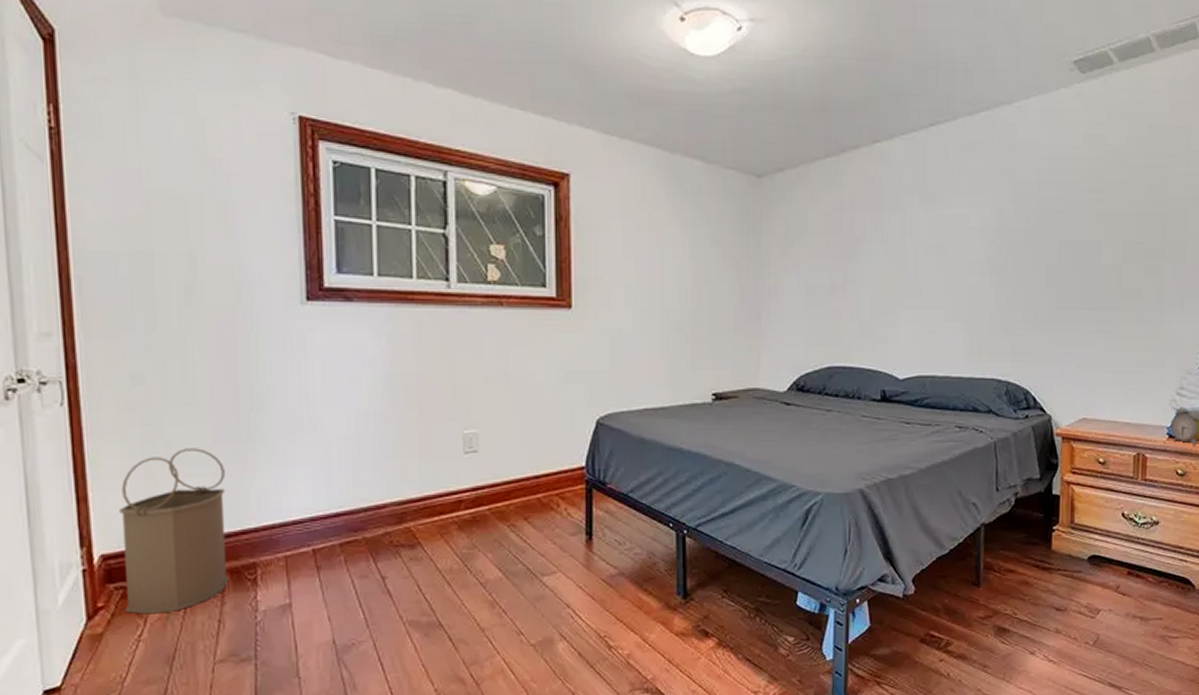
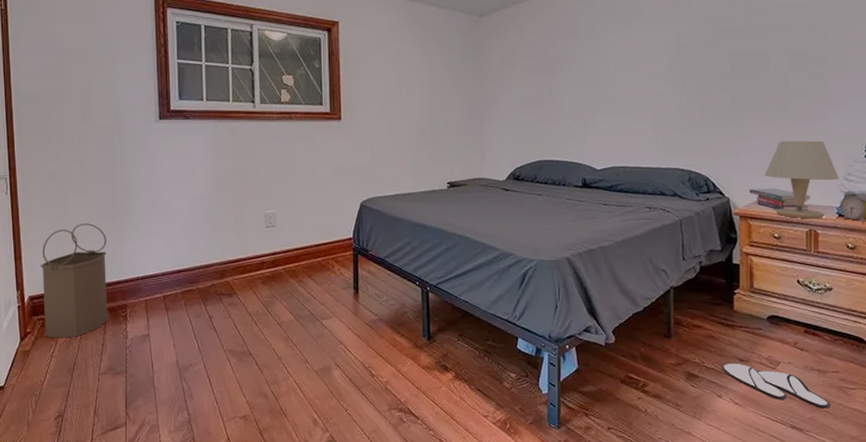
slippers: none [1035,613,1152,662] -> present [721,363,830,408]
books: none [1074,403,1140,431] -> present [750,188,810,211]
table lamp: none [1091,348,1172,441] -> present [764,140,840,219]

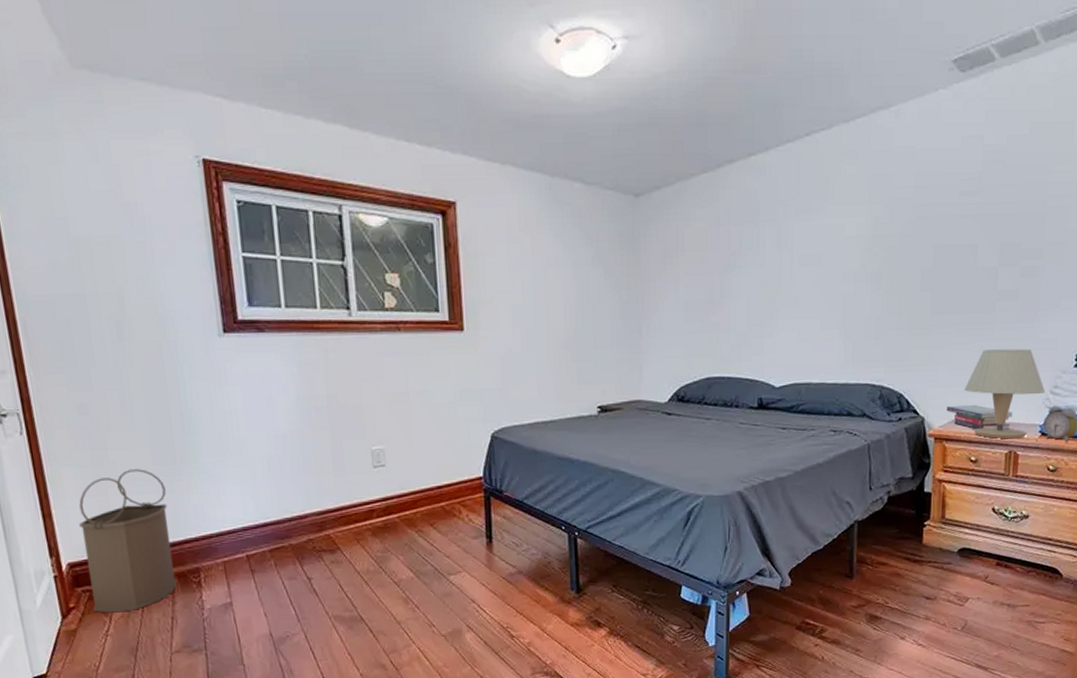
slippers: present [721,363,830,408] -> none [906,601,1018,645]

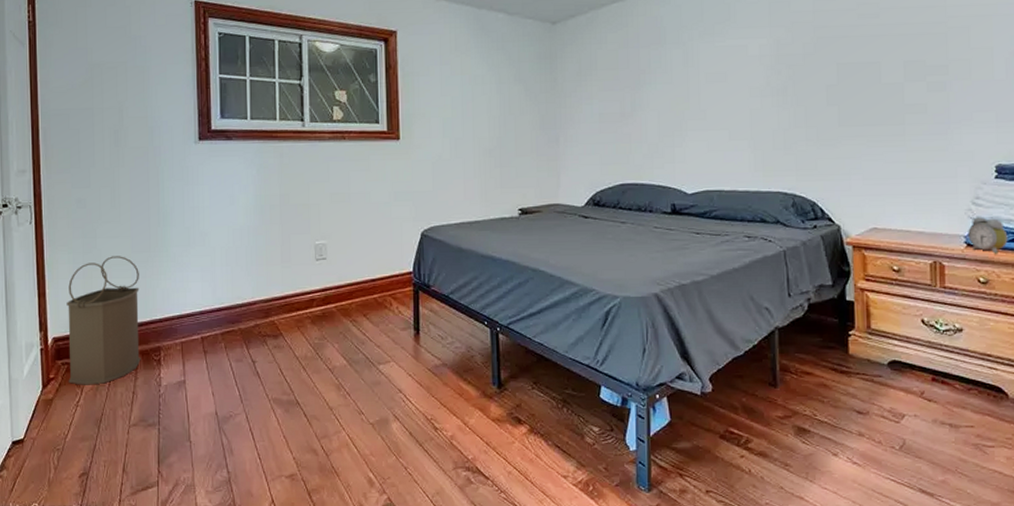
books: present [947,404,1013,430] -> none [863,213,934,240]
table lamp: present [964,348,1046,439] -> none [879,160,967,249]

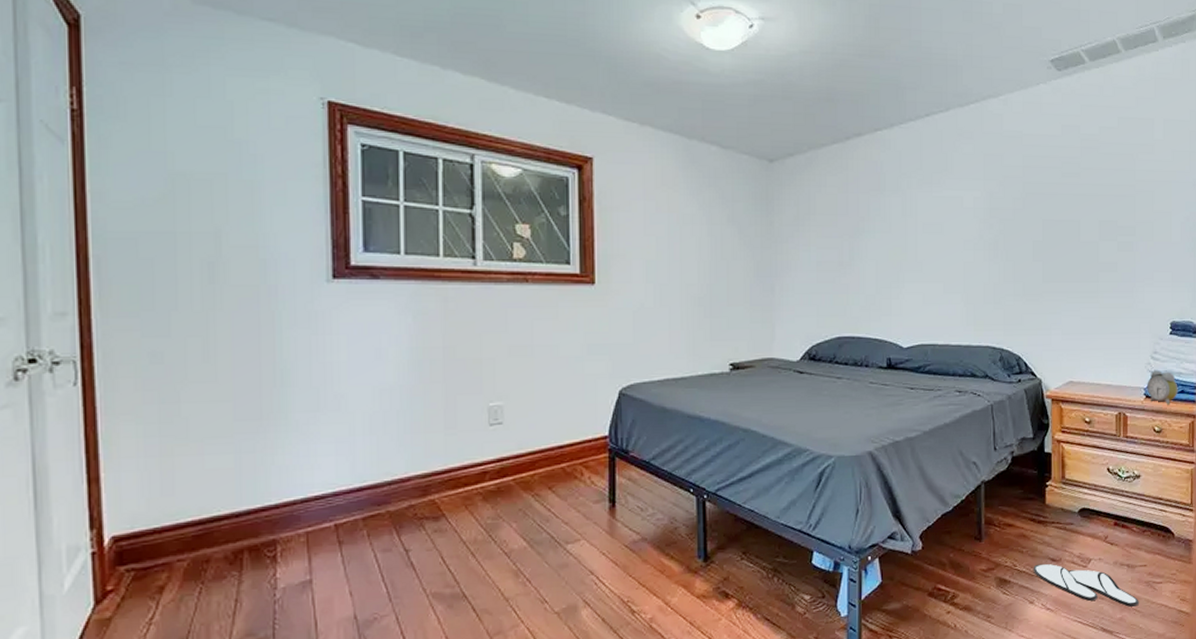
basket: present [66,256,141,385] -> none [133,426,248,597]
slippers: none [836,415,965,470] -> present [1033,563,1139,607]

